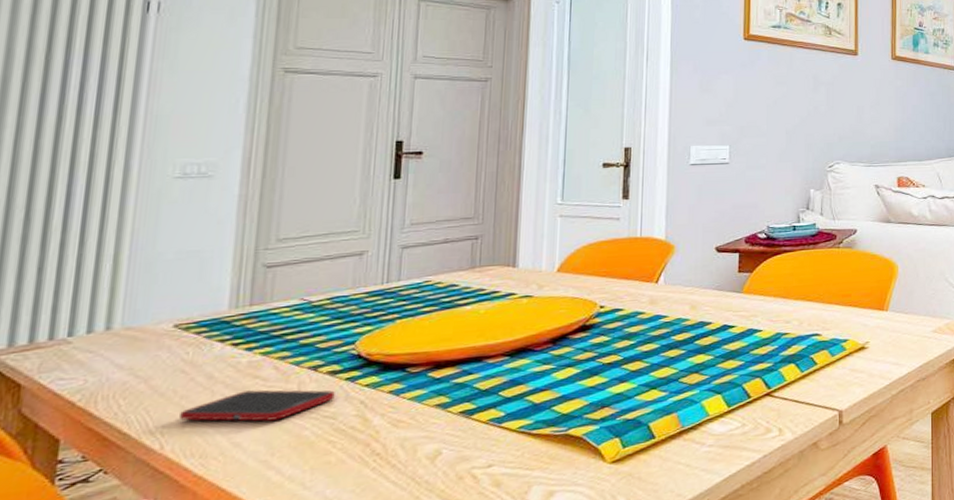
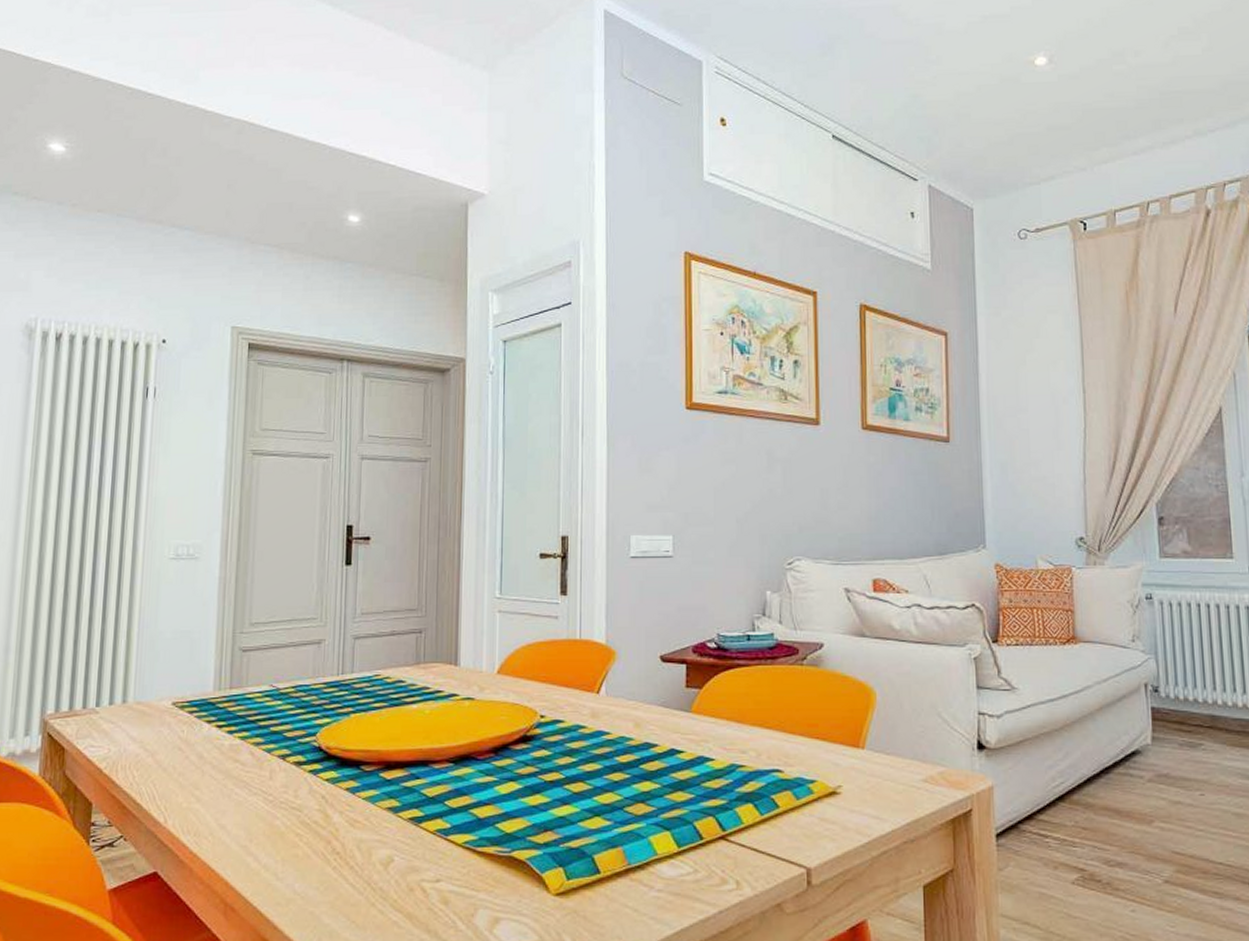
cell phone: present [179,390,335,421] -> none [178,774,300,806]

